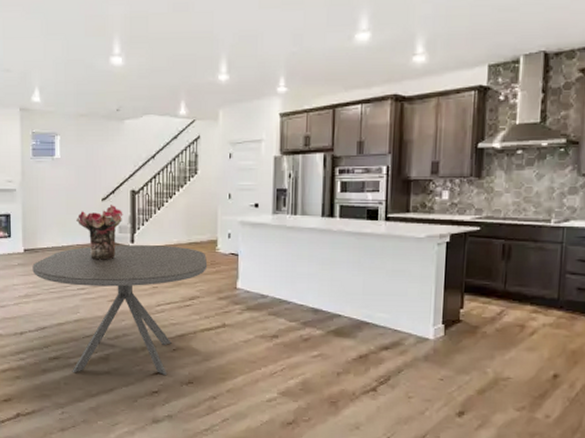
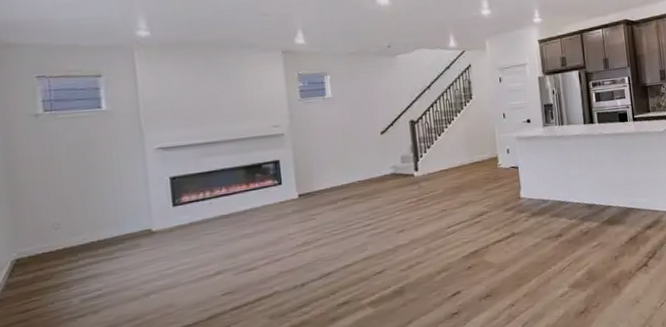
dining table: present [32,245,208,375] -> none [309,167,492,314]
bouquet: present [76,205,123,260] -> none [355,137,404,194]

